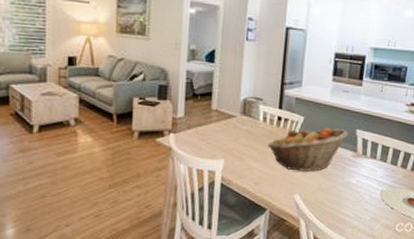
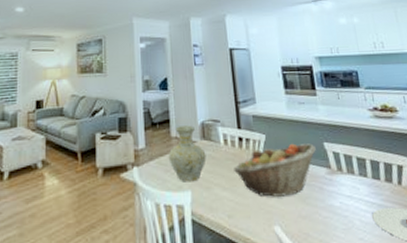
vase: none [206,100,244,152] -> present [168,125,207,182]

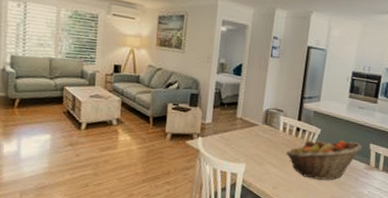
vase: present [168,125,207,182] -> none [230,109,265,157]

